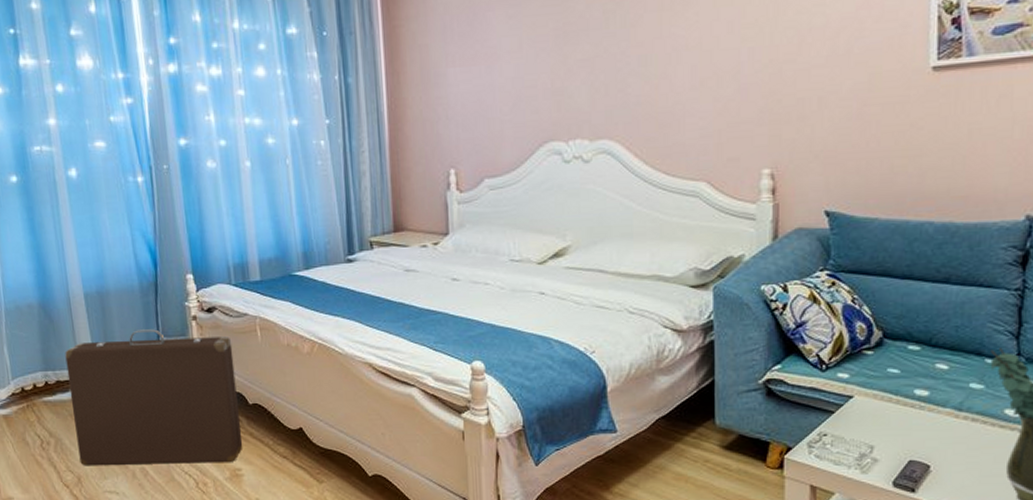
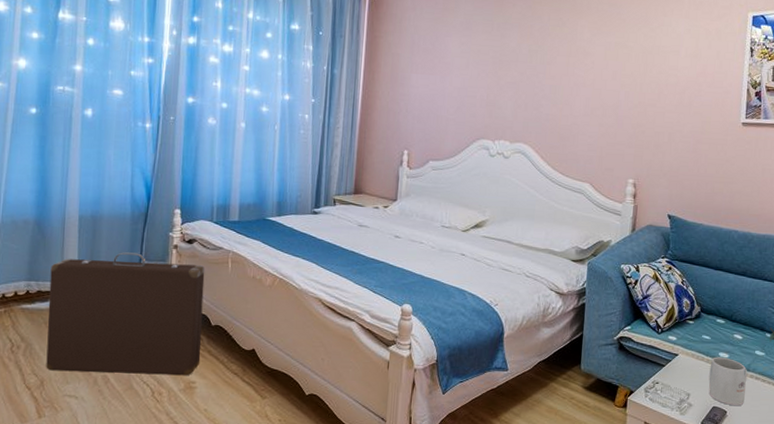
mug: none [900,395,959,459] -> present [708,357,748,407]

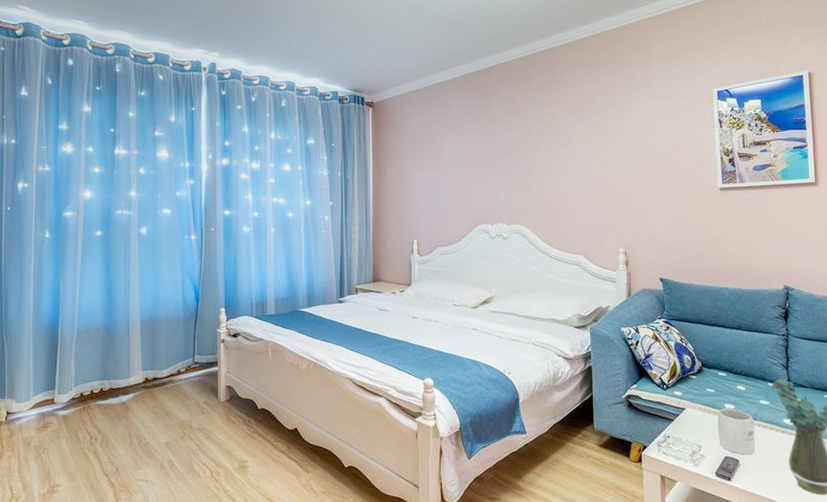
briefcase: present [46,252,205,376] -> none [119,349,251,458]

